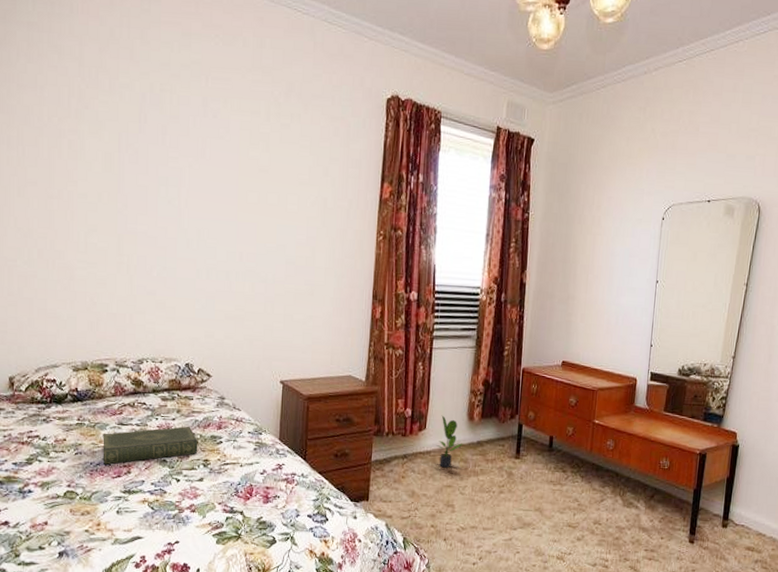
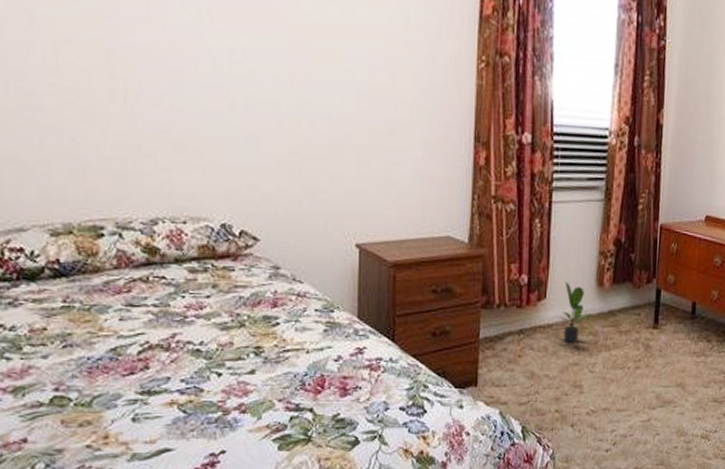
book: present [102,426,198,465] -> none [103,304,246,359]

